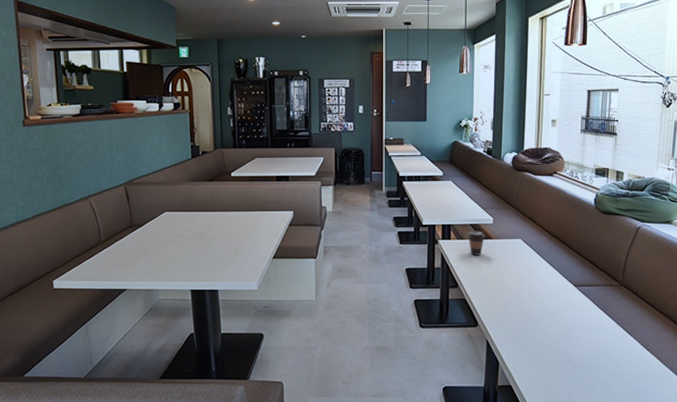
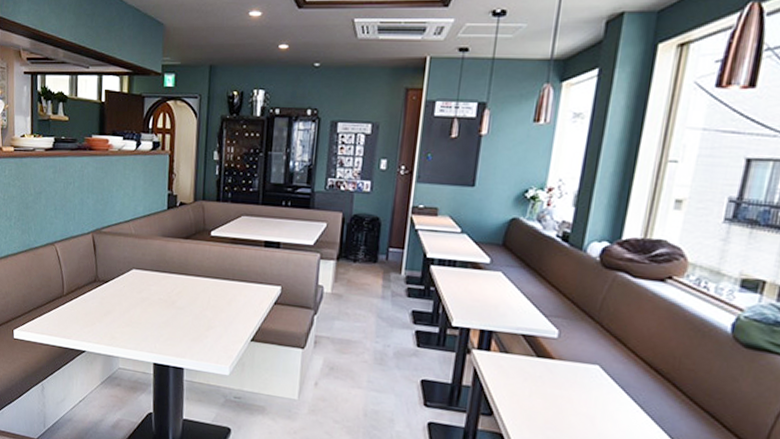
coffee cup: present [468,231,485,256] -> none [516,343,543,379]

